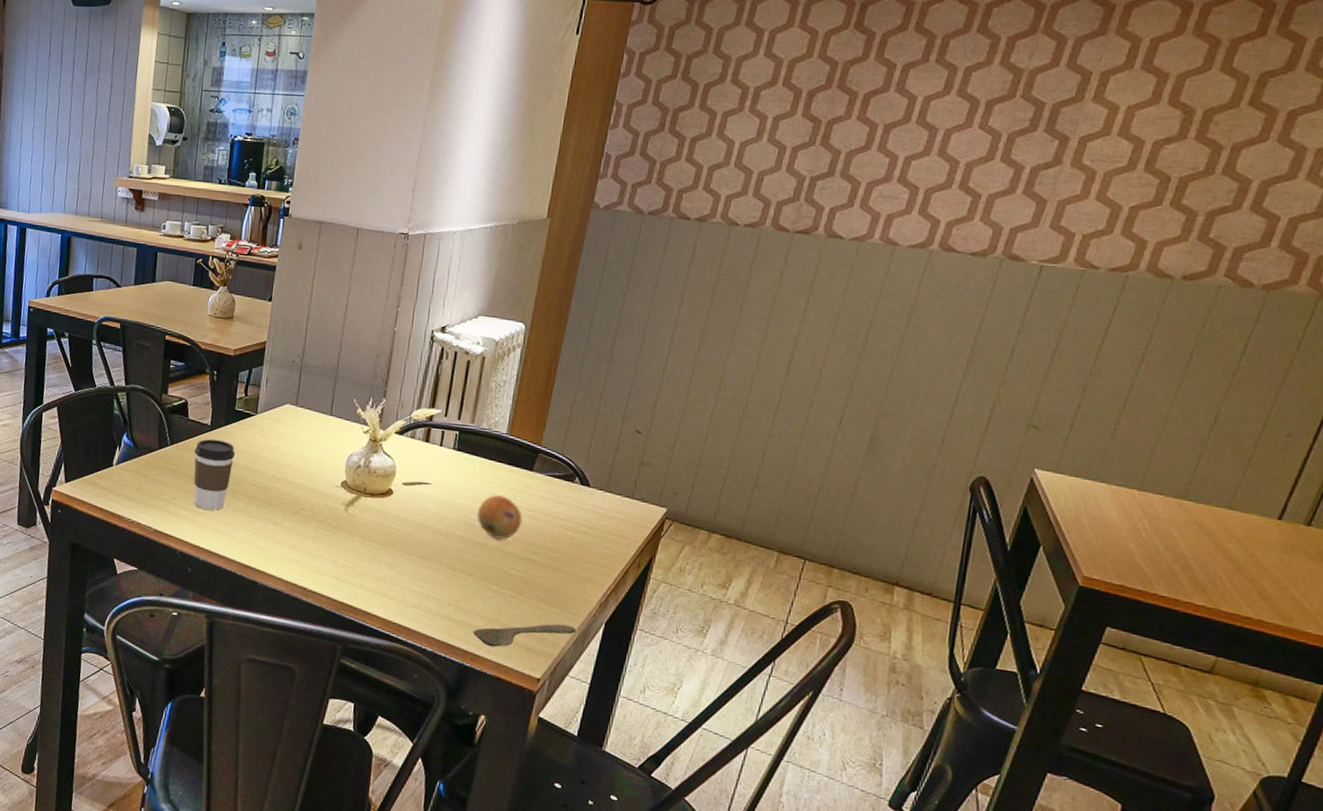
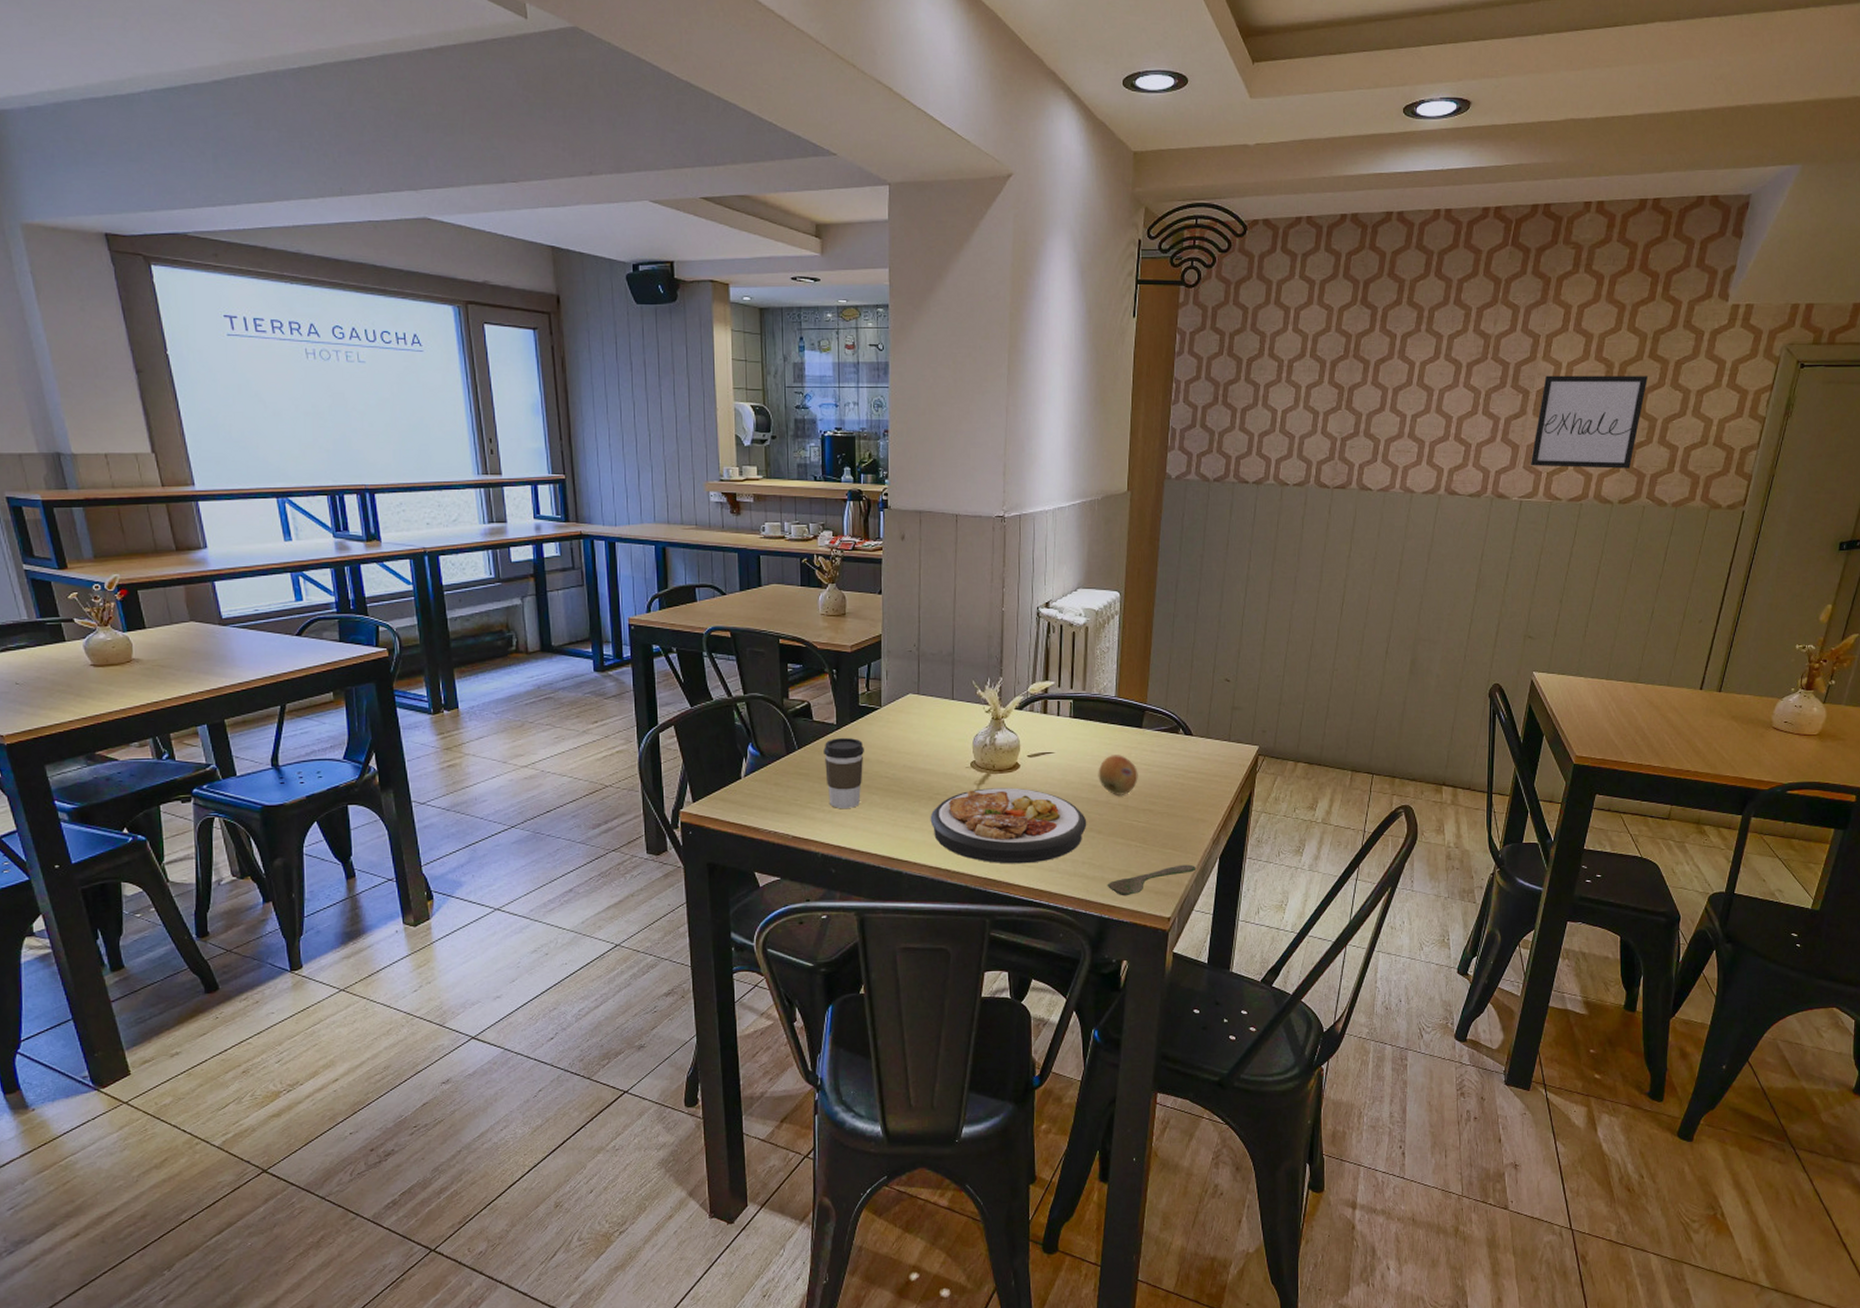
plate: none [292,510,459,596] -> present [930,787,1087,864]
wall art: none [1059,120,1244,238] -> present [1530,375,1648,469]

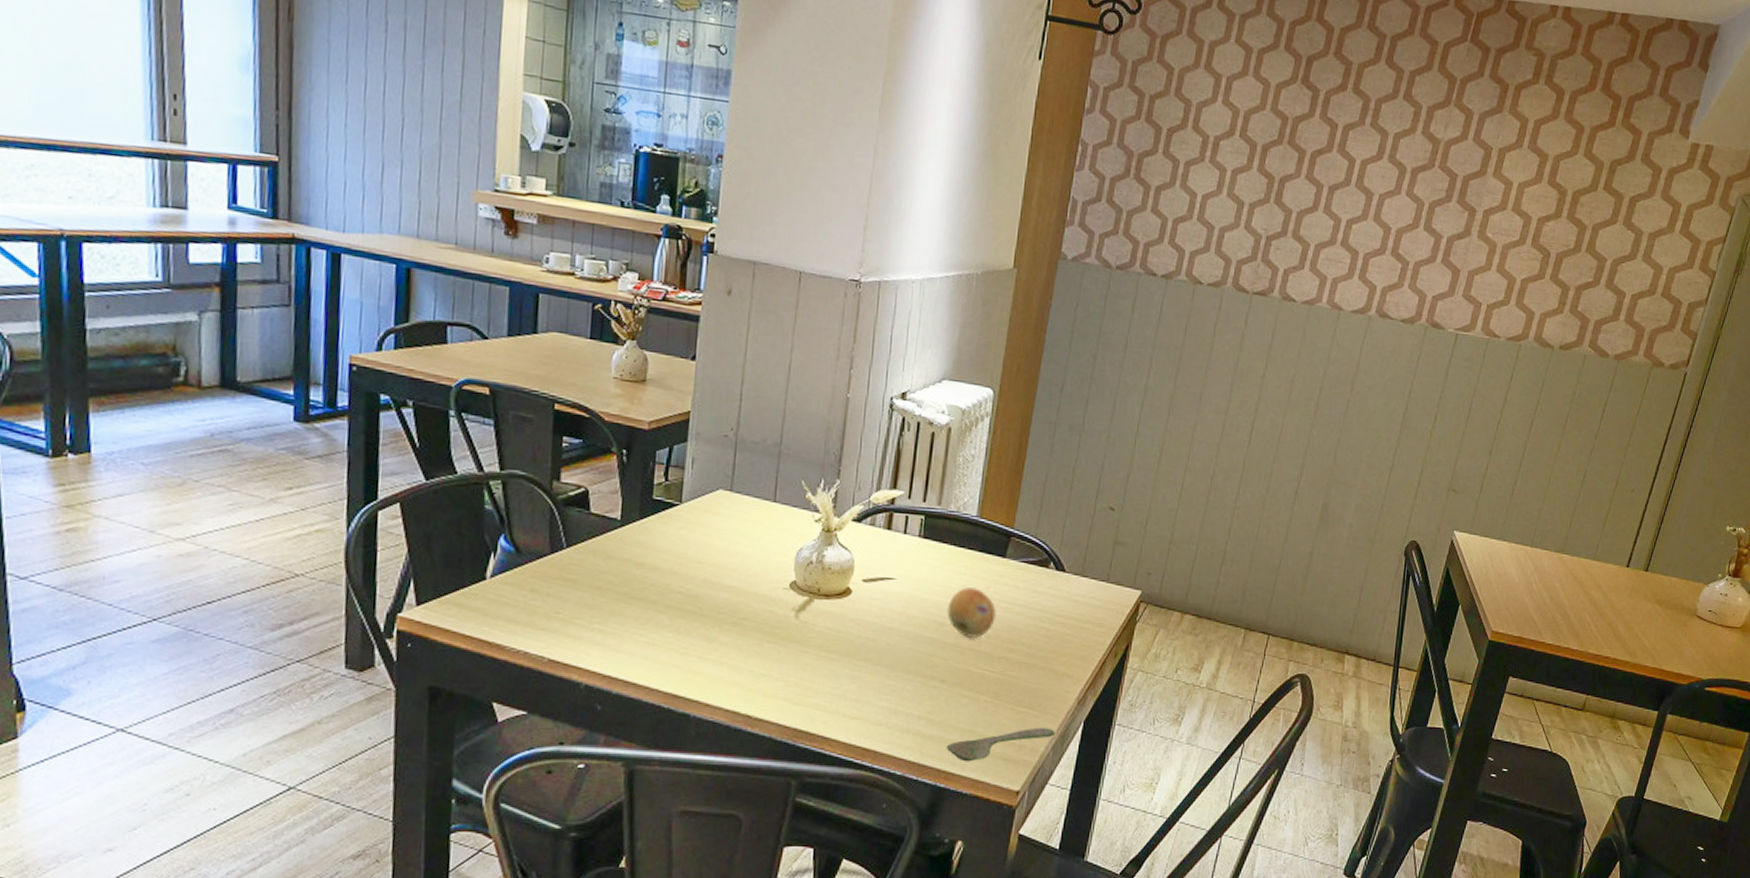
coffee cup: present [824,737,864,808] -> none [600,537,654,629]
plate: present [930,787,1087,864] -> none [731,616,929,714]
wall art: present [1530,375,1648,469] -> none [1470,194,1601,311]

